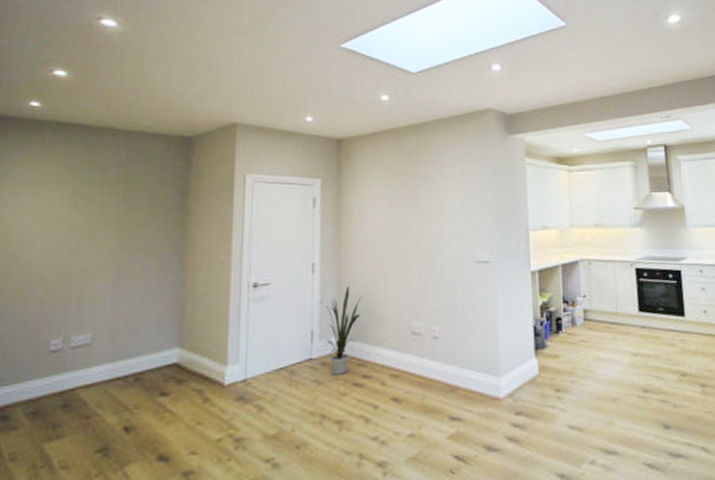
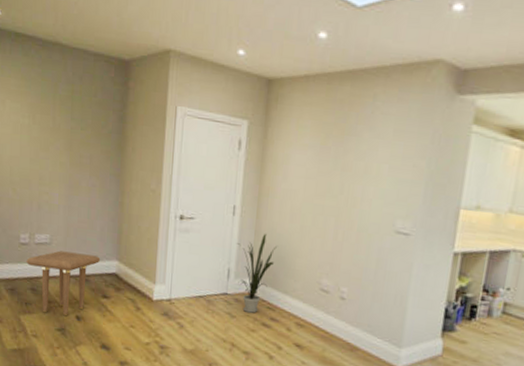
side table: none [57,347,158,433] -> present [26,250,101,316]

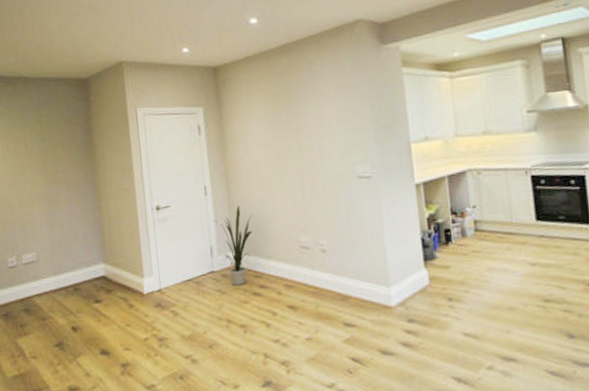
side table: present [26,250,101,316] -> none [16,263,88,331]

